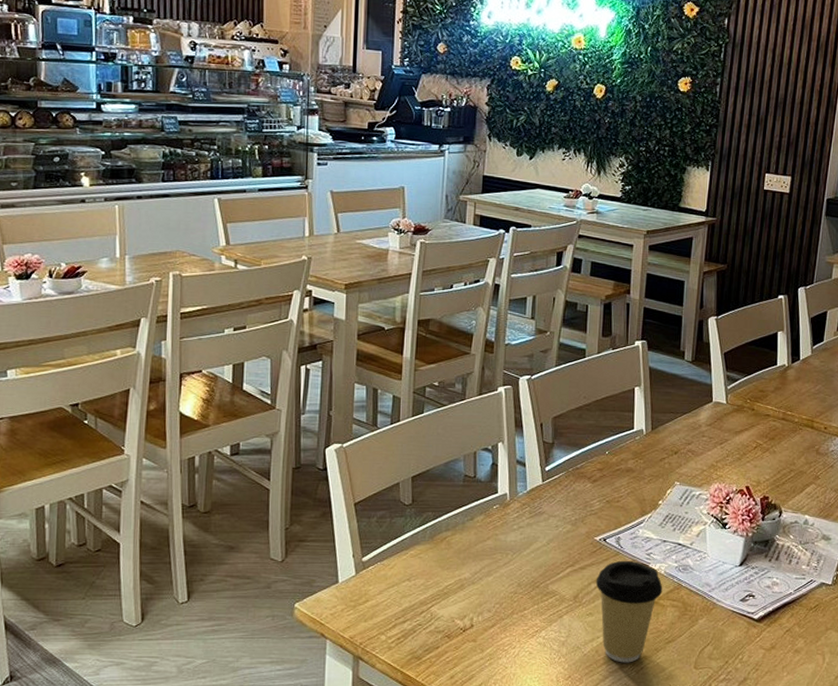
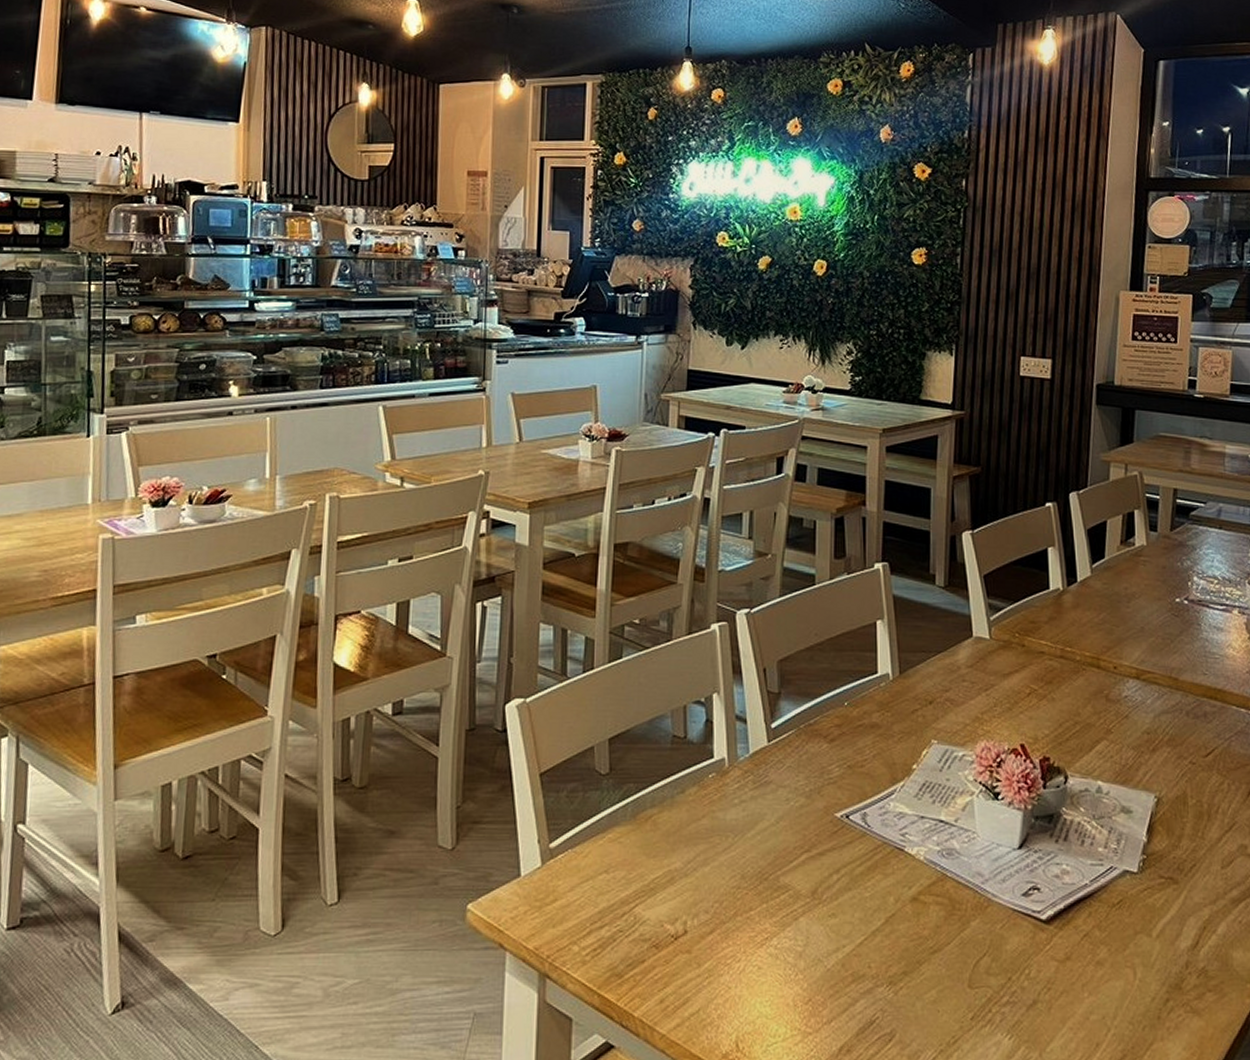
coffee cup: present [595,560,663,663] -> none [838,843,923,981]

